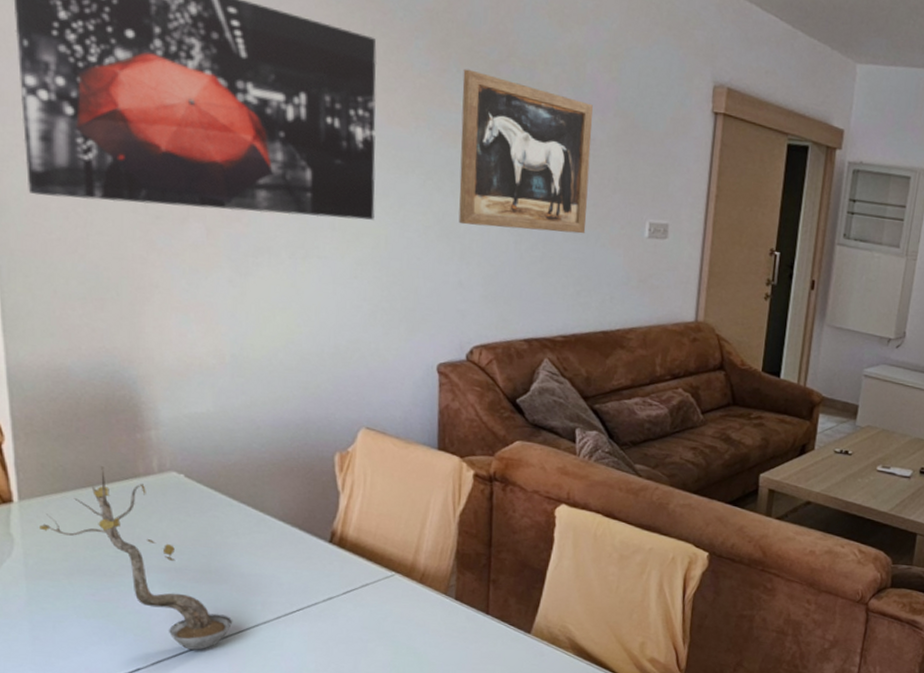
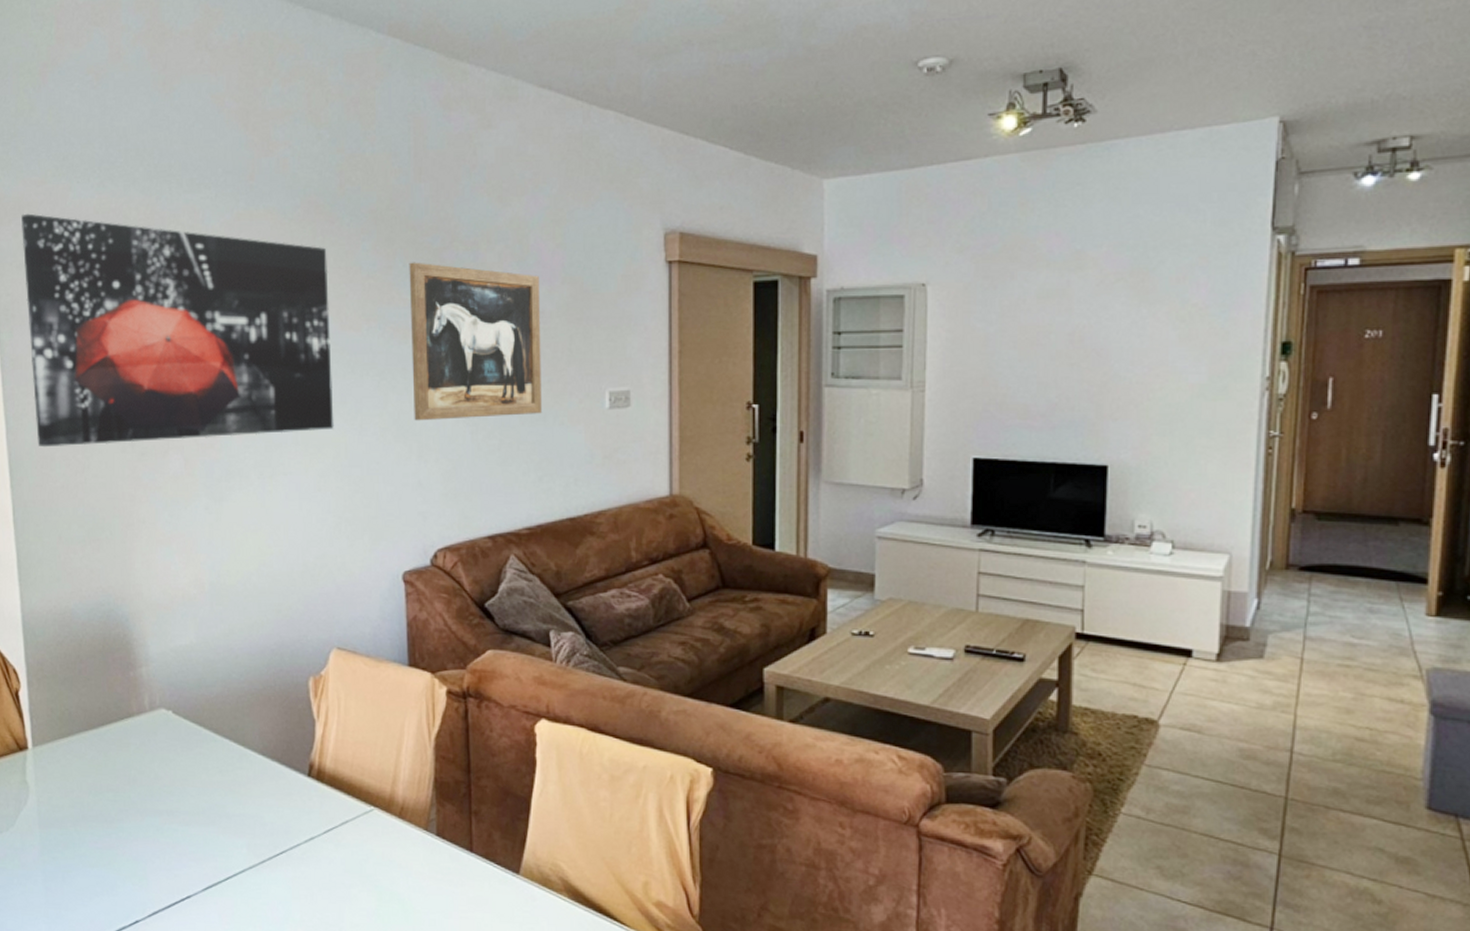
plant: present [39,466,233,650] -> none [50,707,221,900]

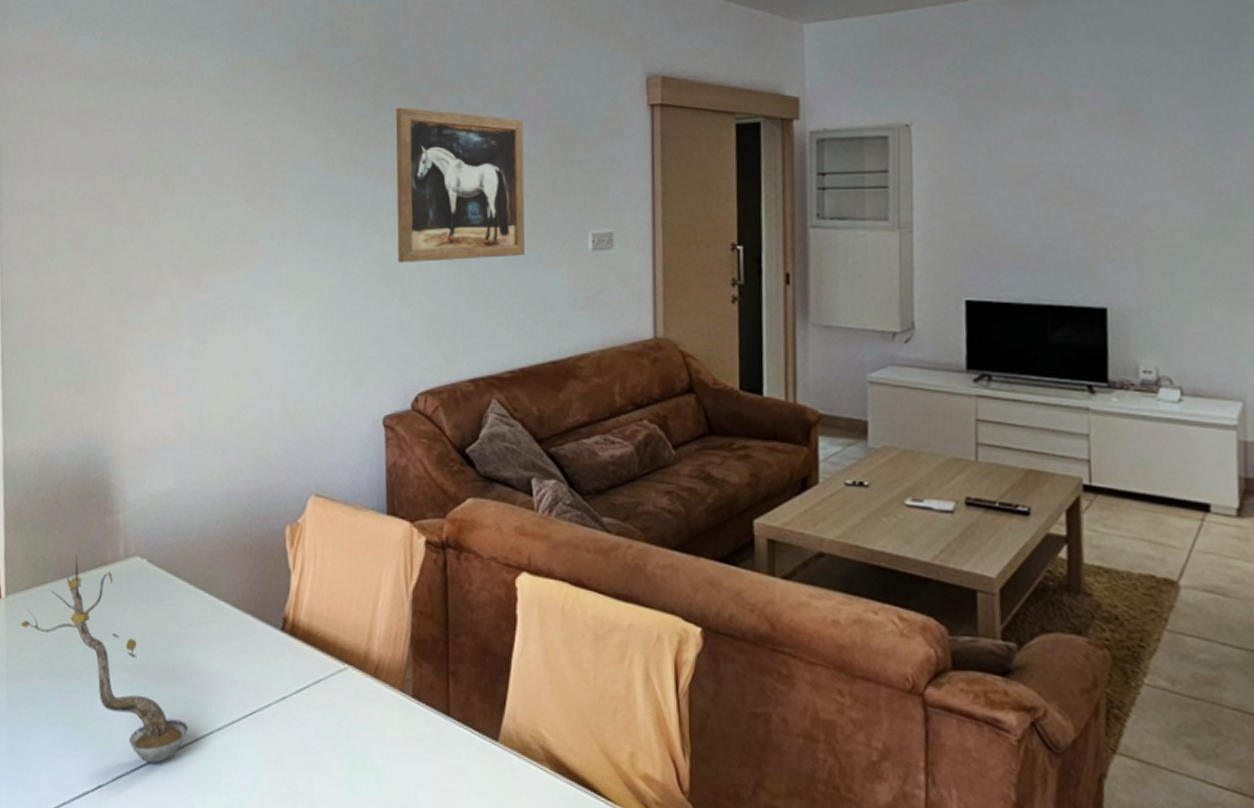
wall art: present [21,213,334,448] -> none [27,64,319,290]
plant: none [50,707,221,900] -> present [21,555,189,763]

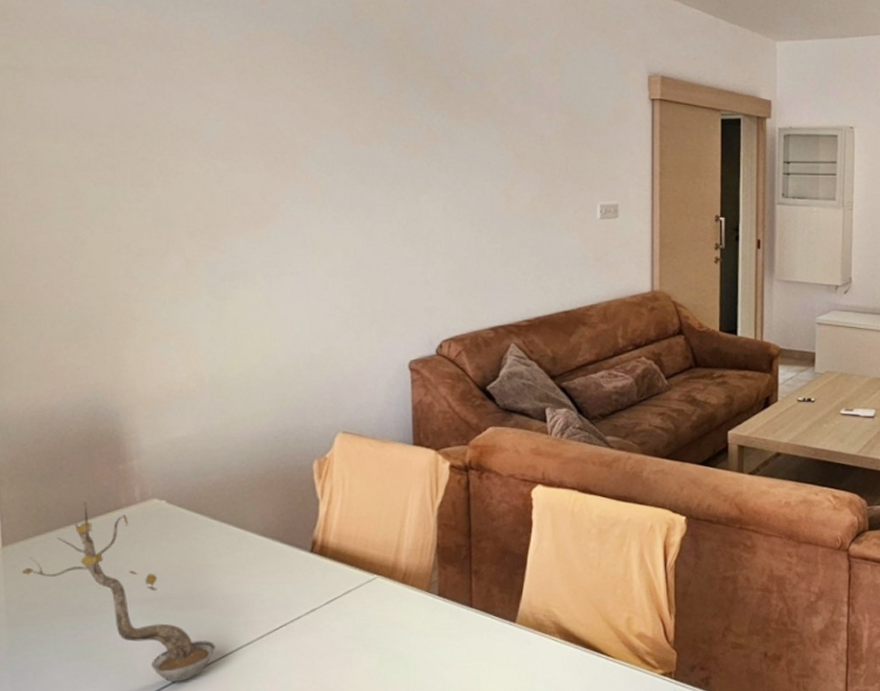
wall art: present [395,107,526,263] -> none [419,87,542,227]

